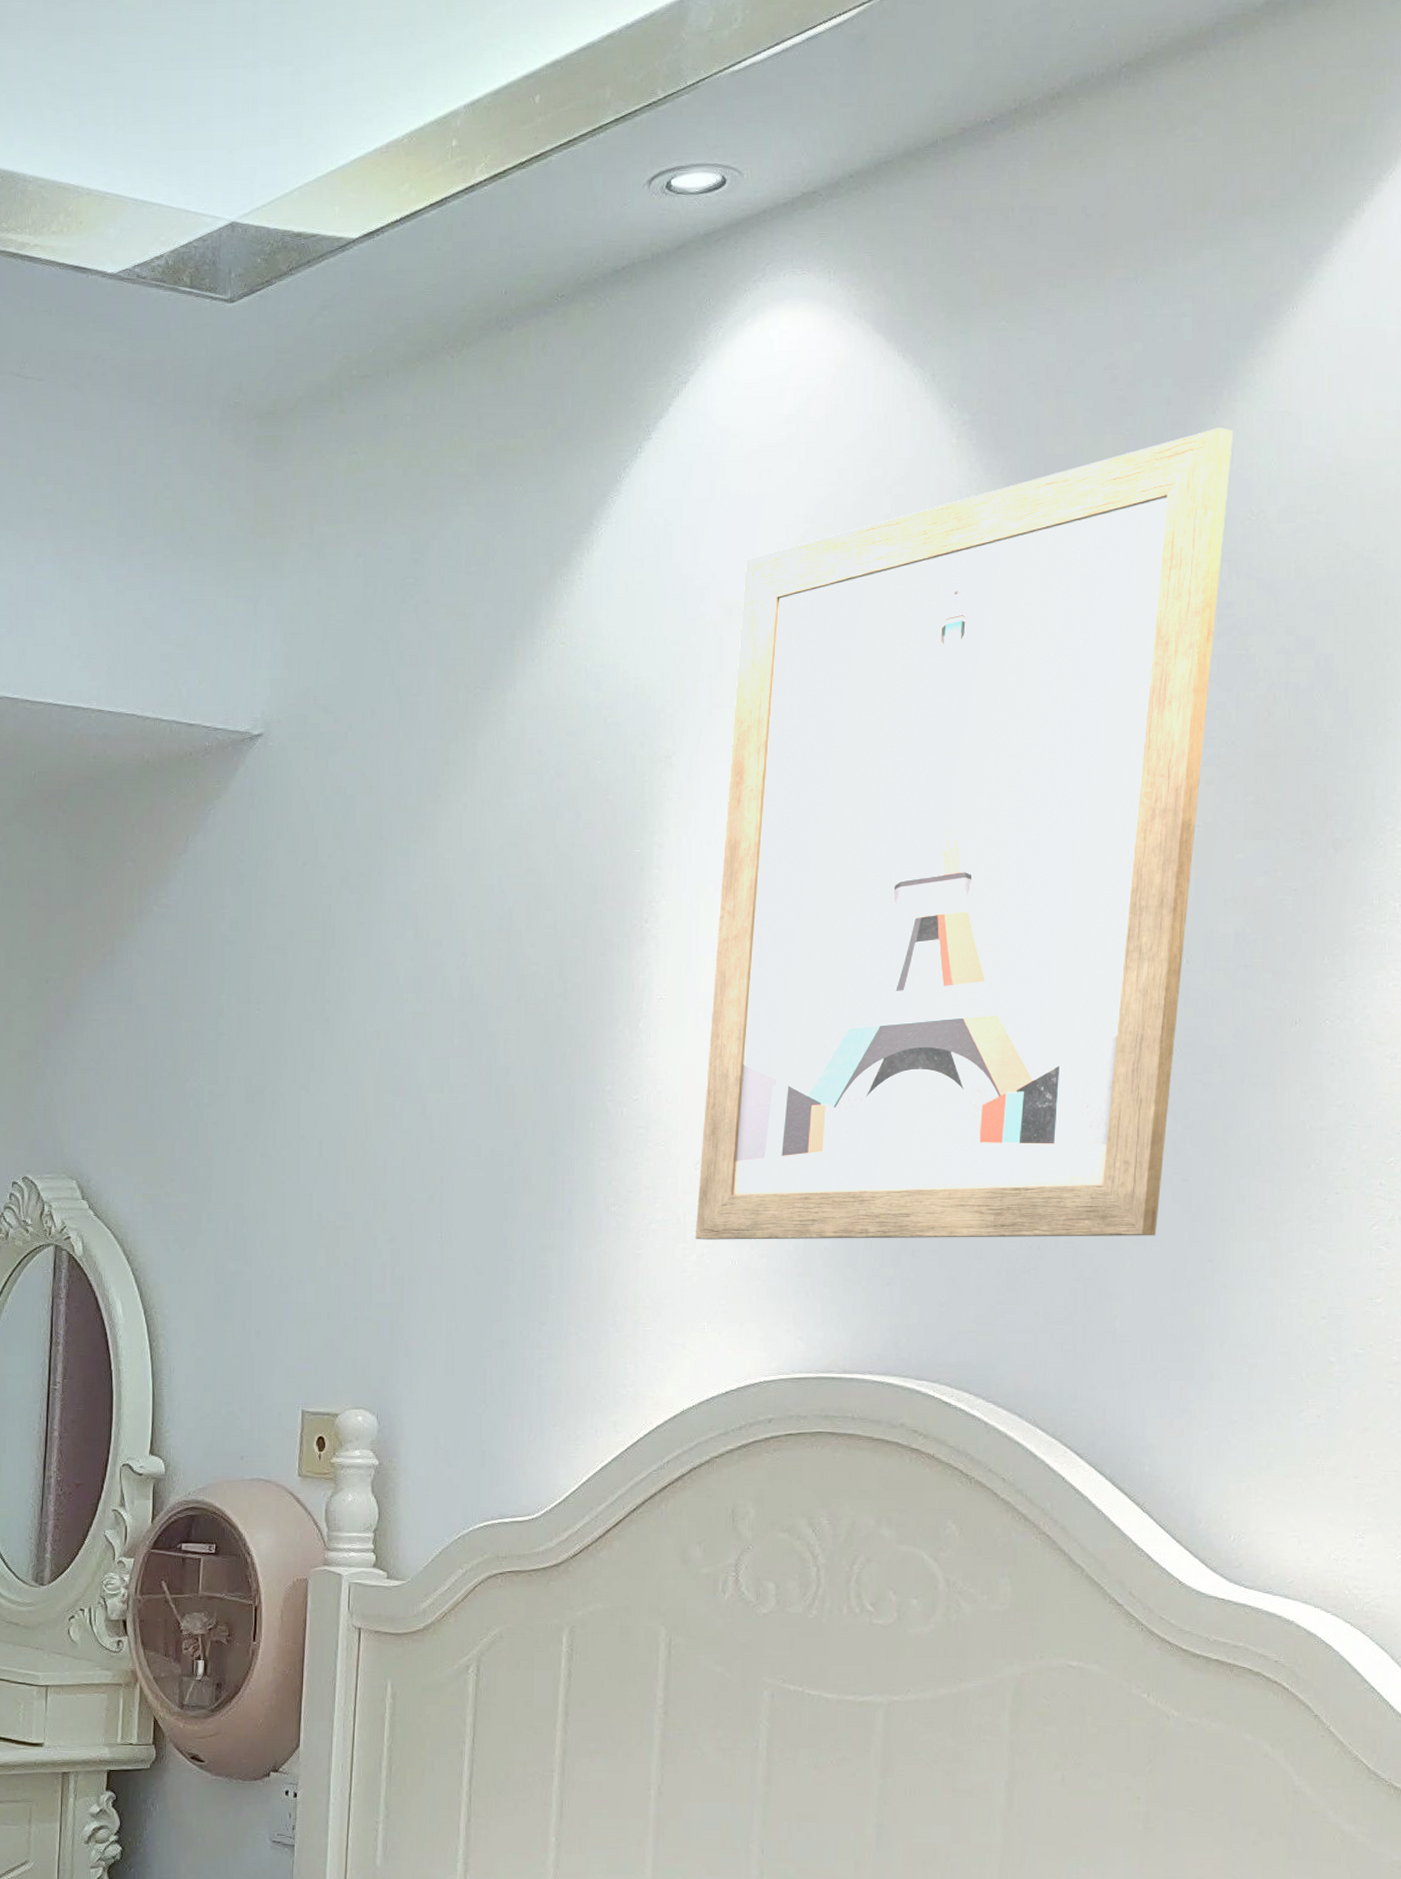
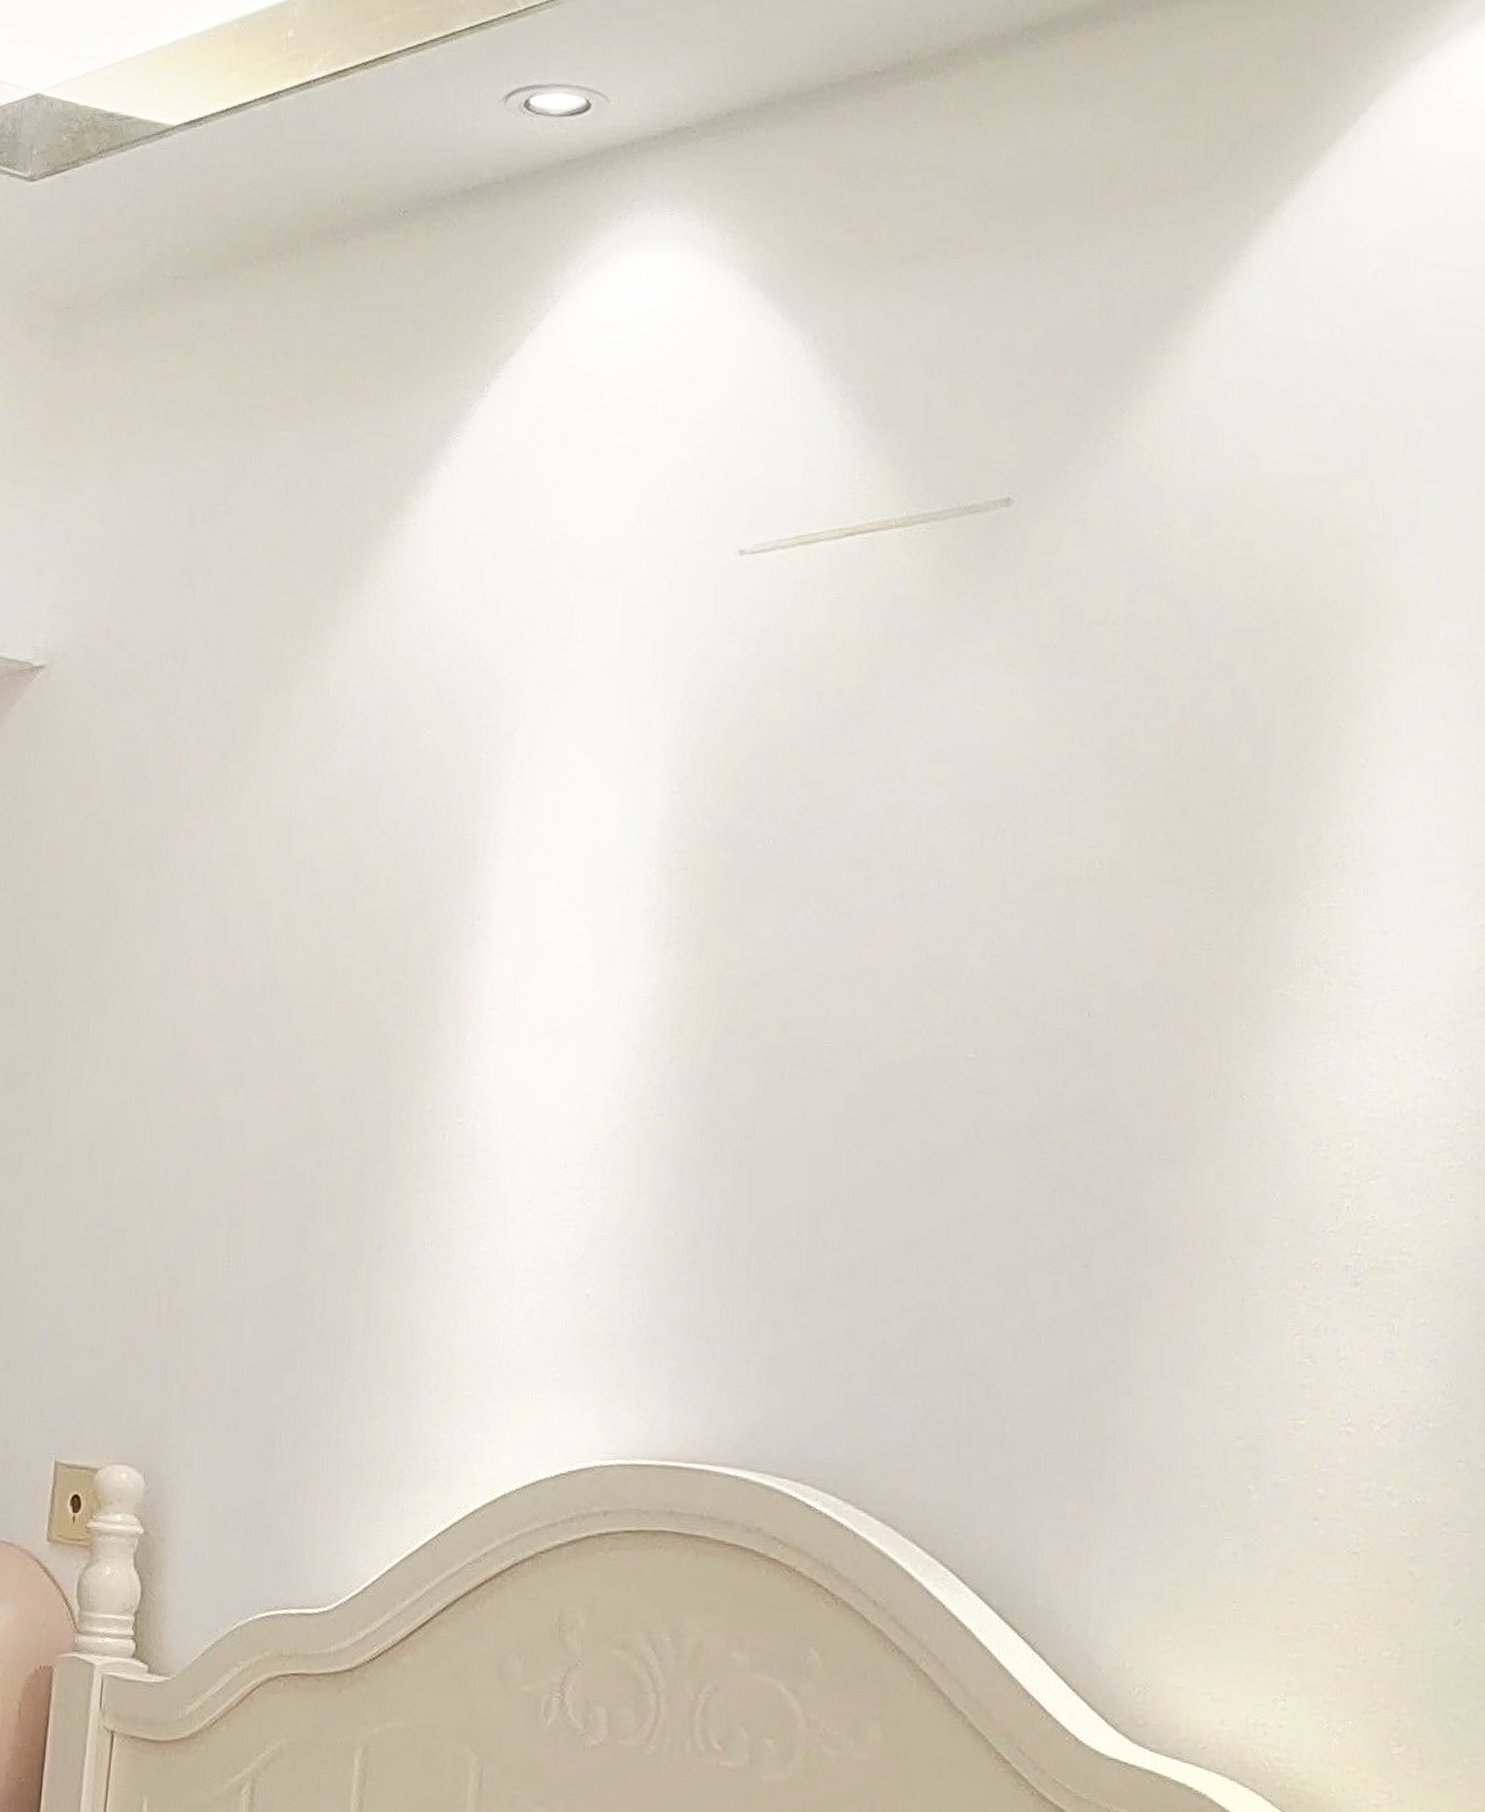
wall art: present [695,428,1233,1240] -> none [524,426,1142,1329]

